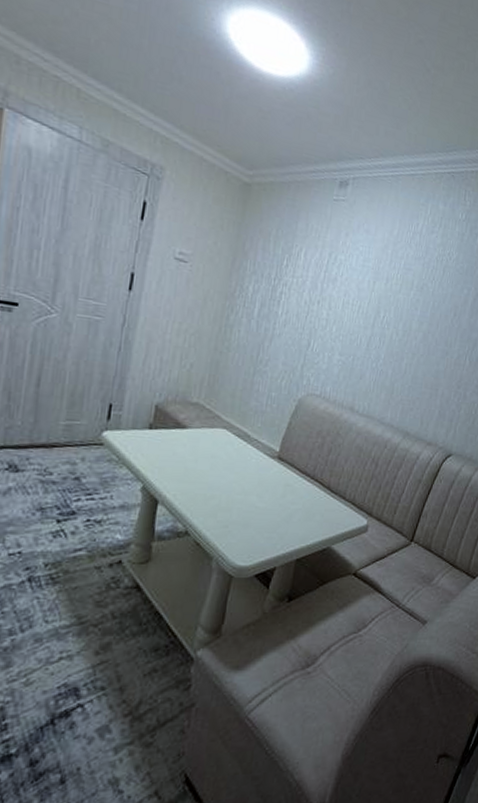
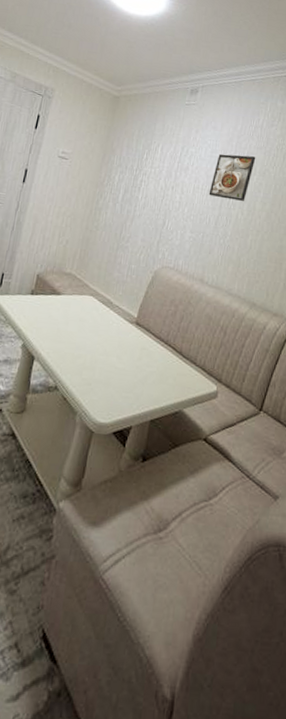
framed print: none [360,263,414,320] -> present [208,154,256,201]

